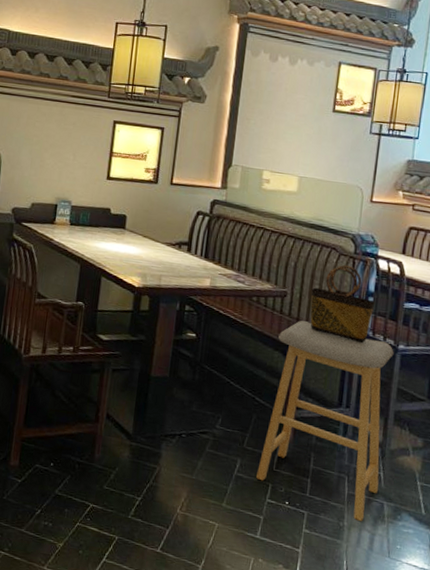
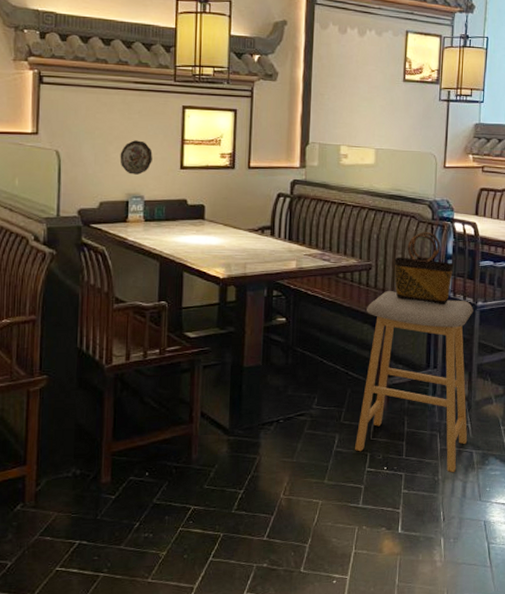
decorative plate: none [53,149,83,181] -> present [120,140,153,175]

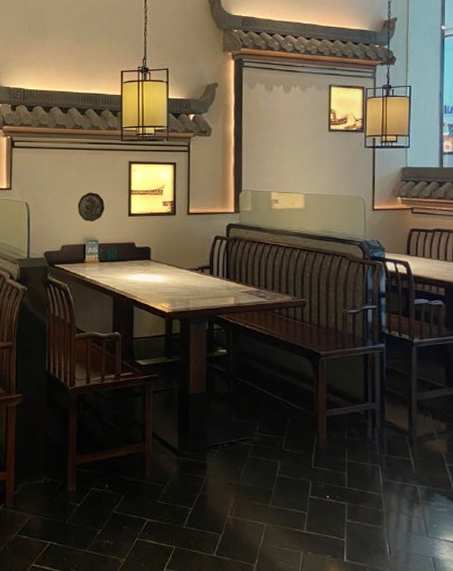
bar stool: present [355,290,474,473] -> none [297,326,411,507]
handbag: present [394,232,454,304] -> none [328,271,388,340]

